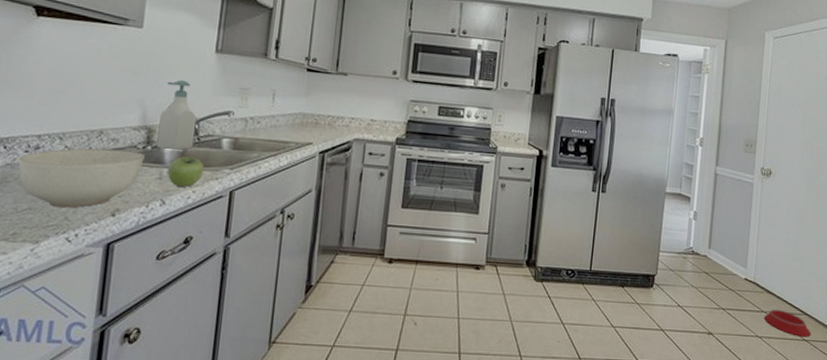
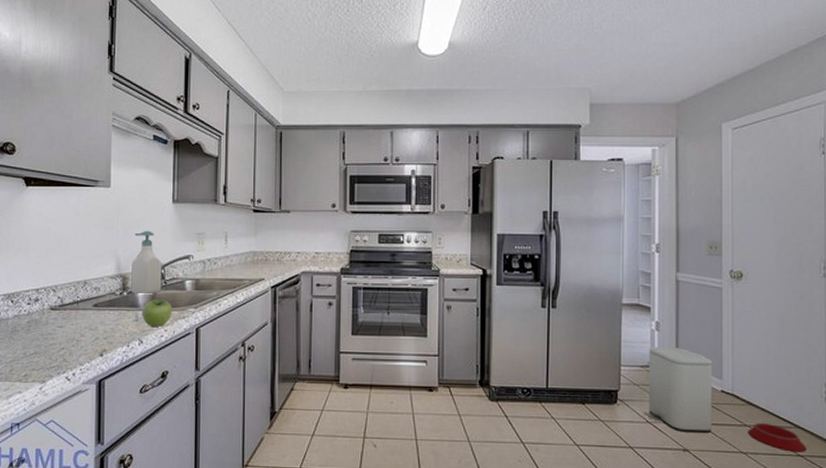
bowl: present [17,148,145,208] -> none [22,296,122,351]
pedal bin: none [676,234,740,318] -> present [644,346,713,433]

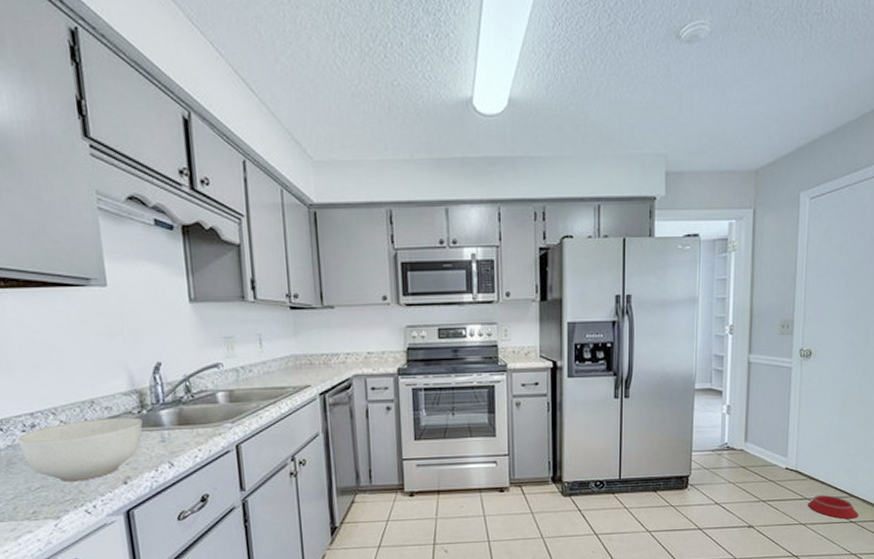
bowl: none [22,296,122,351] -> present [16,416,143,482]
soap bottle: present [131,230,162,295] -> none [146,336,189,412]
fruit: present [141,298,173,327] -> none [168,415,206,447]
pedal bin: present [644,346,713,433] -> none [713,429,779,510]

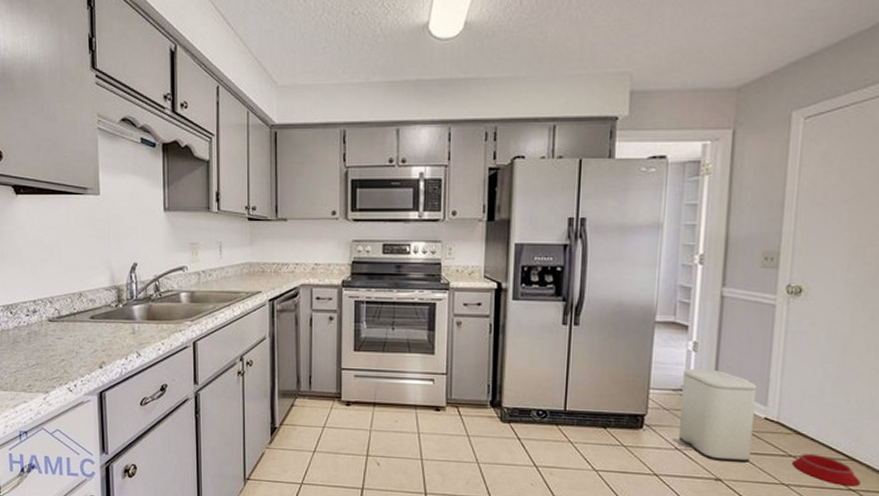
bowl: present [16,416,143,482] -> none [22,308,118,362]
pedal bin: none [713,429,779,510] -> present [672,368,758,462]

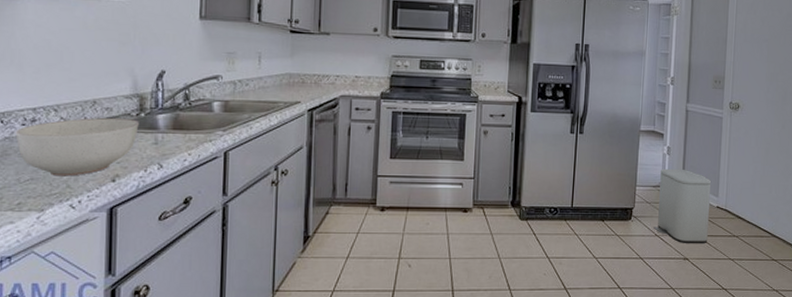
bowl: none [22,308,118,362] -> present [15,117,139,176]
pet bowl: present [792,453,860,487] -> none [736,233,779,257]

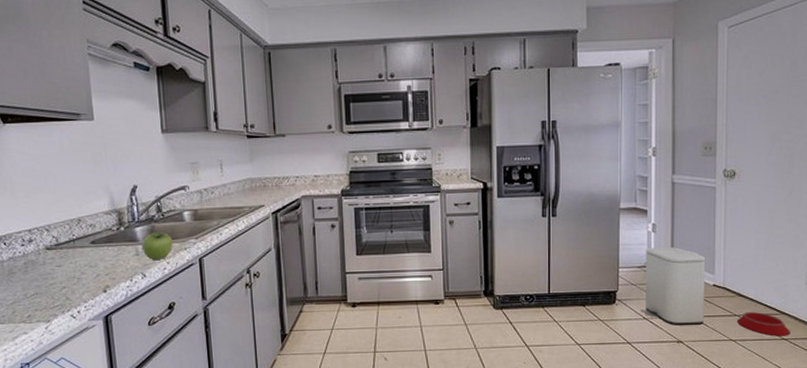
bowl: present [15,117,139,176] -> none [17,233,121,290]
fruit: none [162,120,198,150] -> present [141,231,173,260]
pet bowl: none [736,233,779,257] -> present [737,311,790,336]

